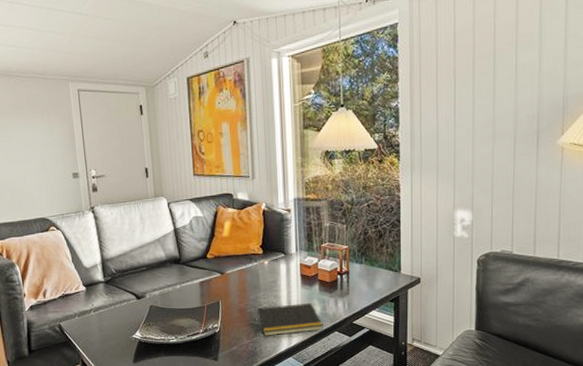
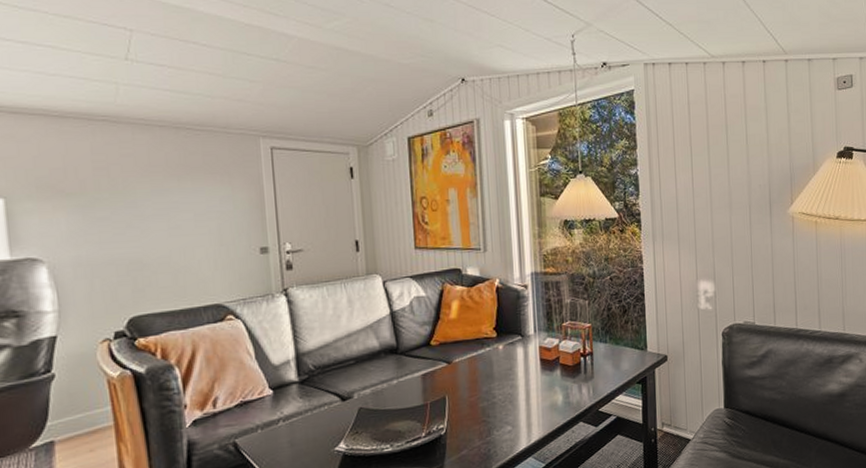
notepad: present [257,303,323,336] -> none [490,391,567,435]

